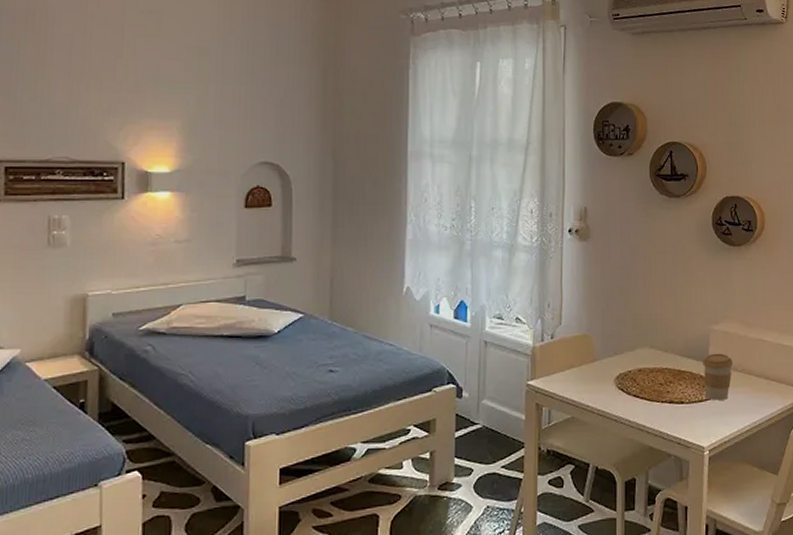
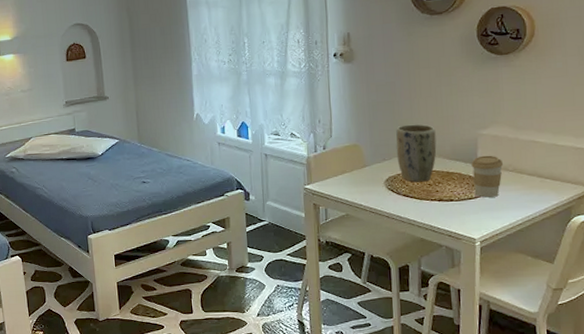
plant pot: none [628,314,669,381] -> present [396,124,437,182]

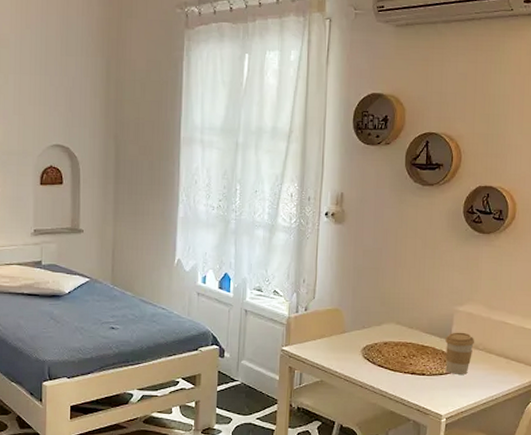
plant pot: present [396,124,437,182] -> none [376,293,416,354]

